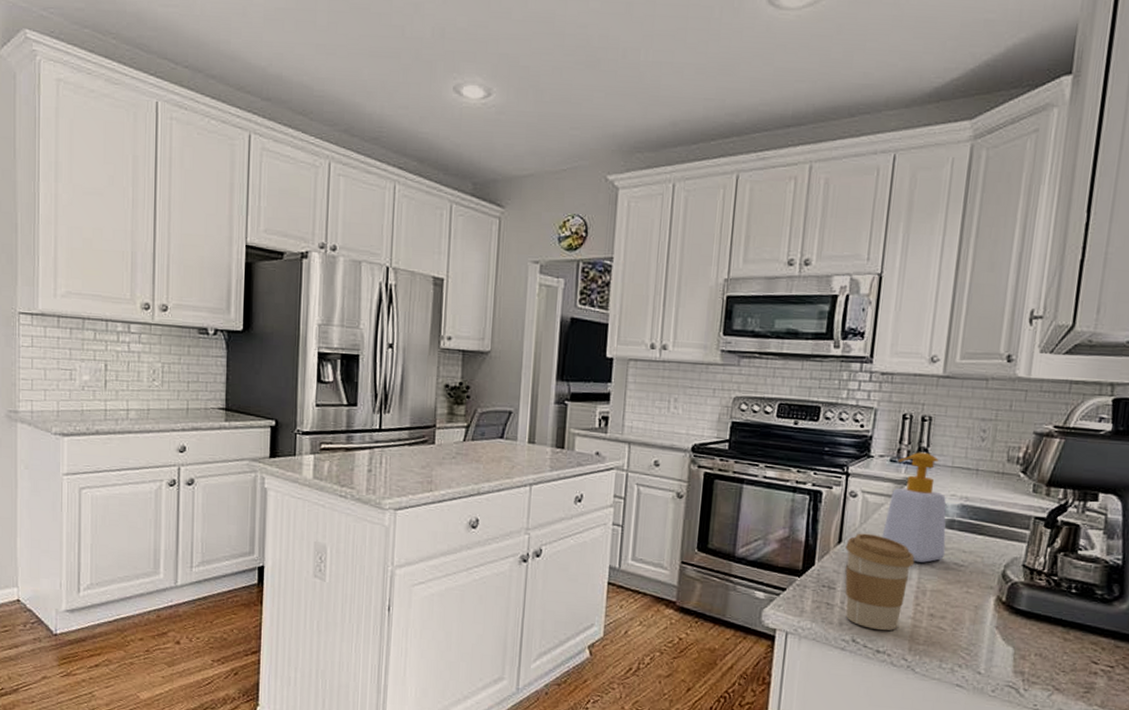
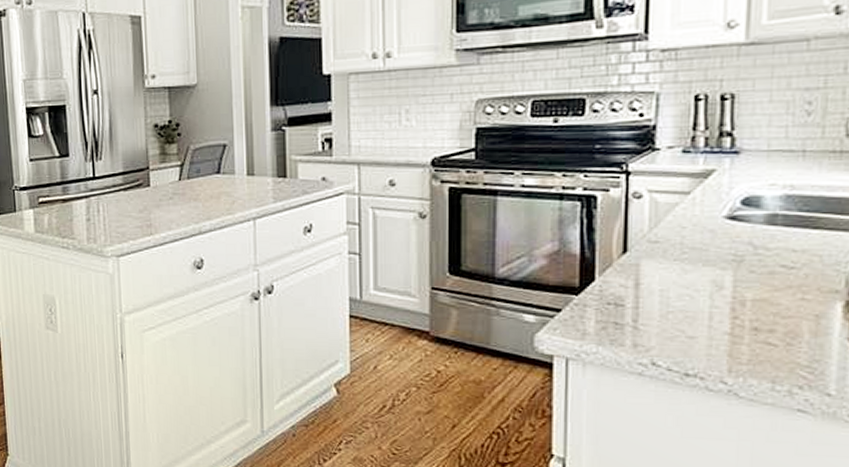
coffee cup: present [845,533,915,631] -> none [633,239,727,351]
soap bottle: present [882,452,947,563] -> none [680,137,768,268]

